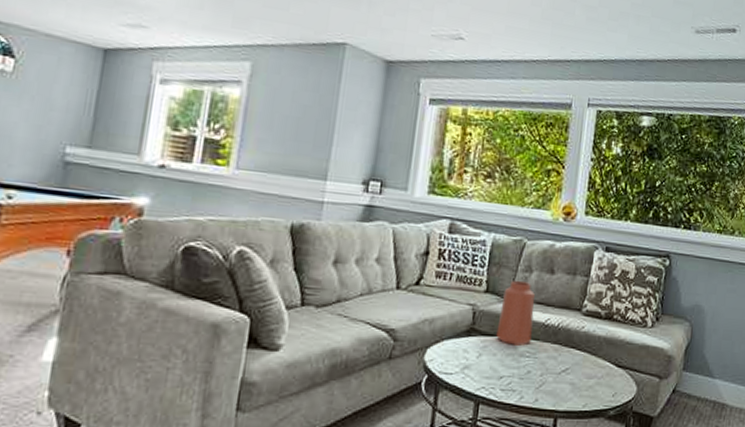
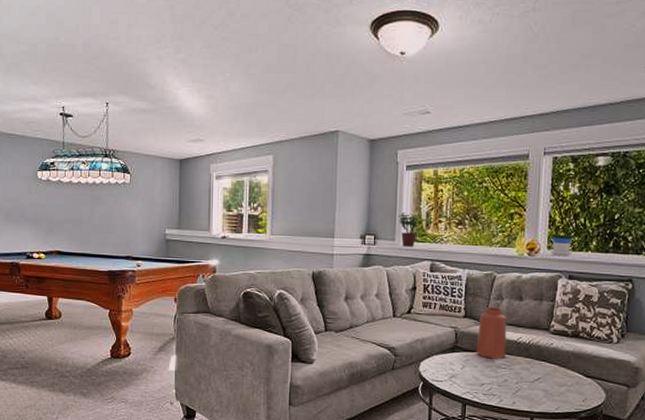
potted plant: none [414,156,440,201] -> present [398,212,419,247]
flowerpot: none [588,198,615,226] -> present [550,234,575,257]

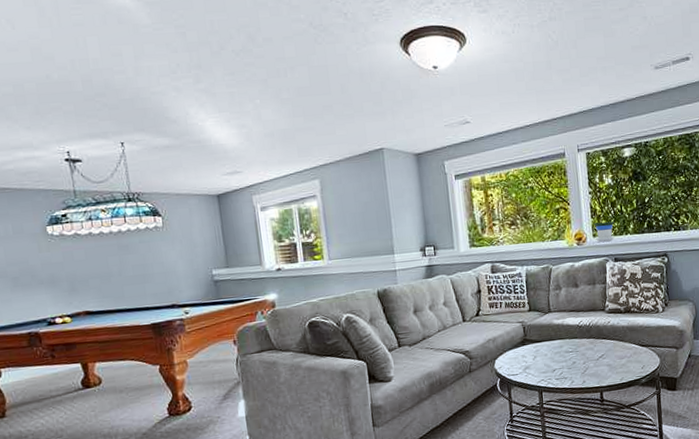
potted plant: present [398,212,419,247] -> none [454,220,475,254]
vase: present [476,306,507,359] -> none [543,297,571,346]

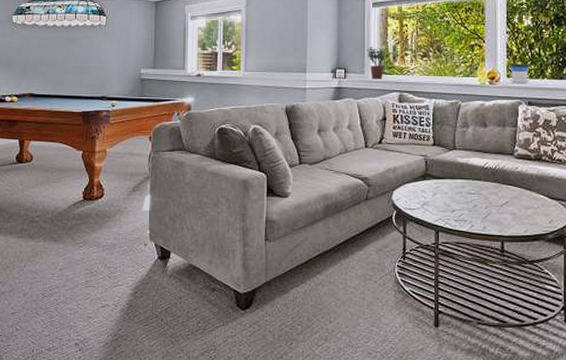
potted plant: none [454,220,475,254] -> present [366,47,386,79]

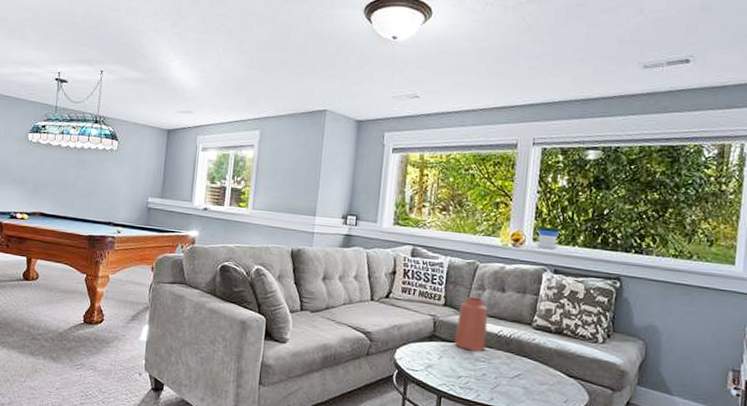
potted plant: present [366,47,386,79] -> none [381,195,403,231]
vase: none [446,134,474,185] -> present [454,296,488,352]

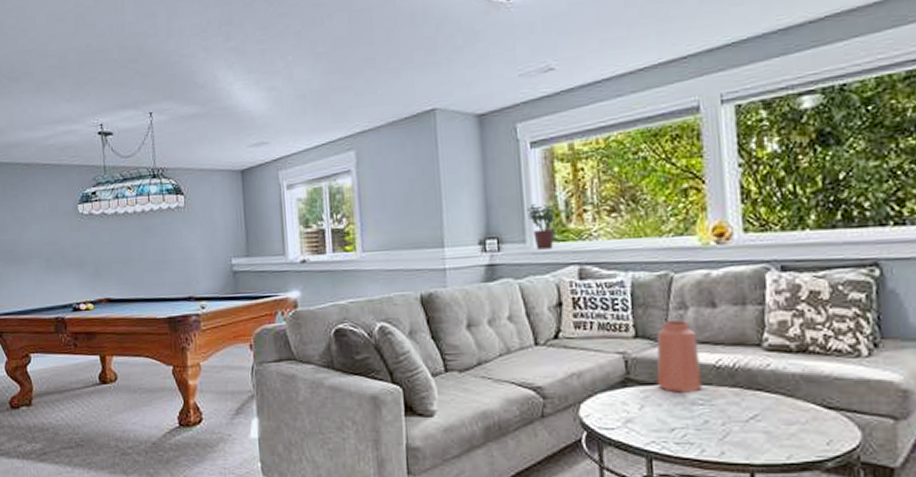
potted plant: none [381,195,403,231] -> present [526,204,556,250]
flowerpot: present [536,226,562,251] -> none [745,208,782,241]

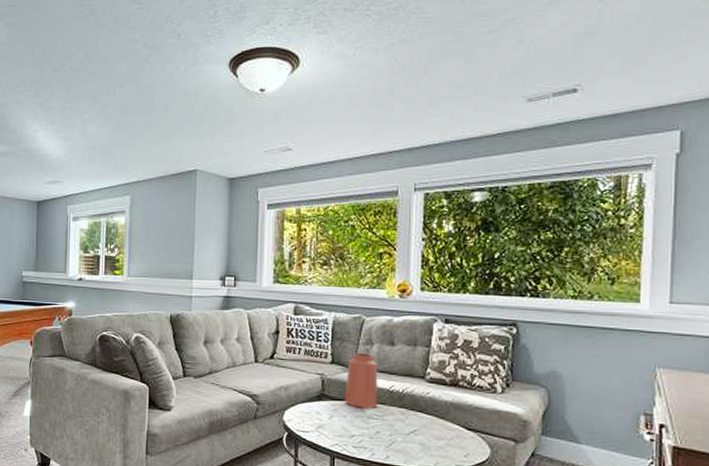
potted plant: present [526,204,556,250] -> none [259,253,281,289]

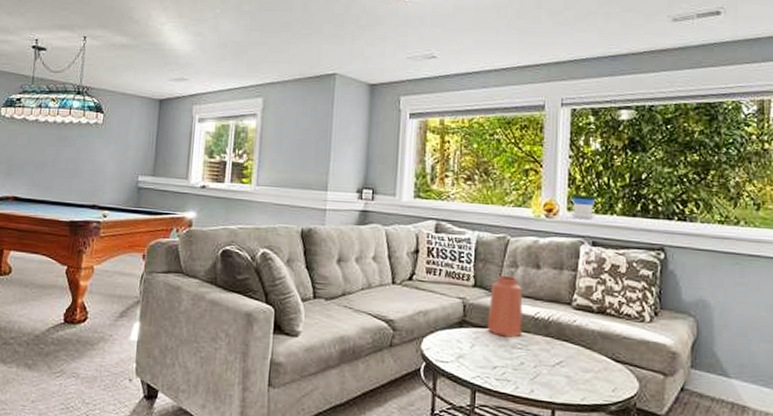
flowerpot: none [423,275,450,299] -> present [570,194,598,221]

